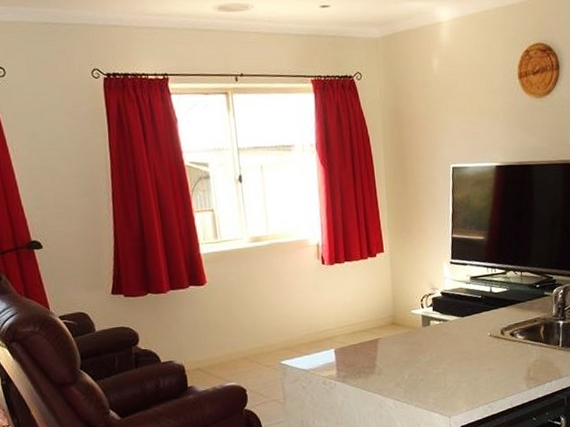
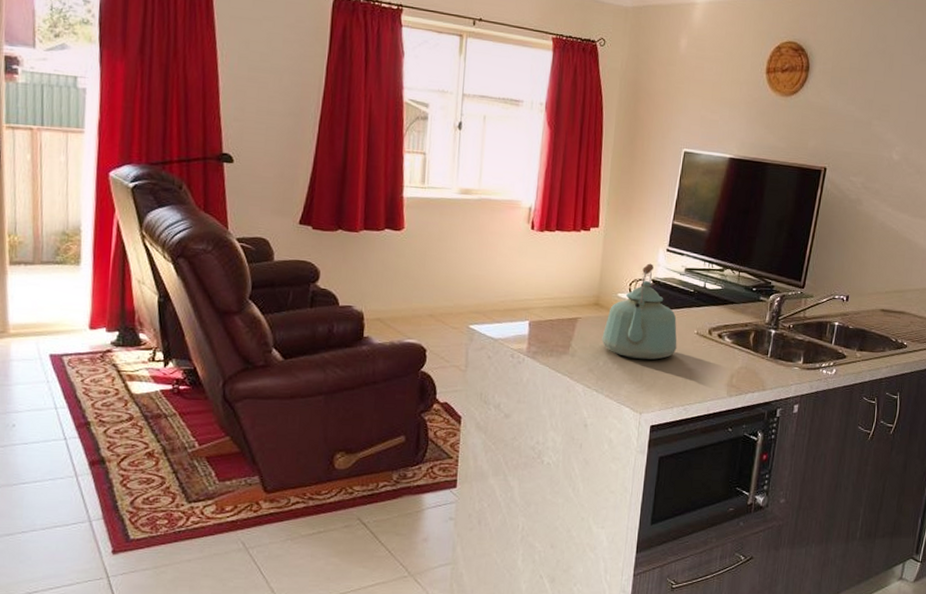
kettle: none [403,278,474,368] -> present [601,263,677,360]

